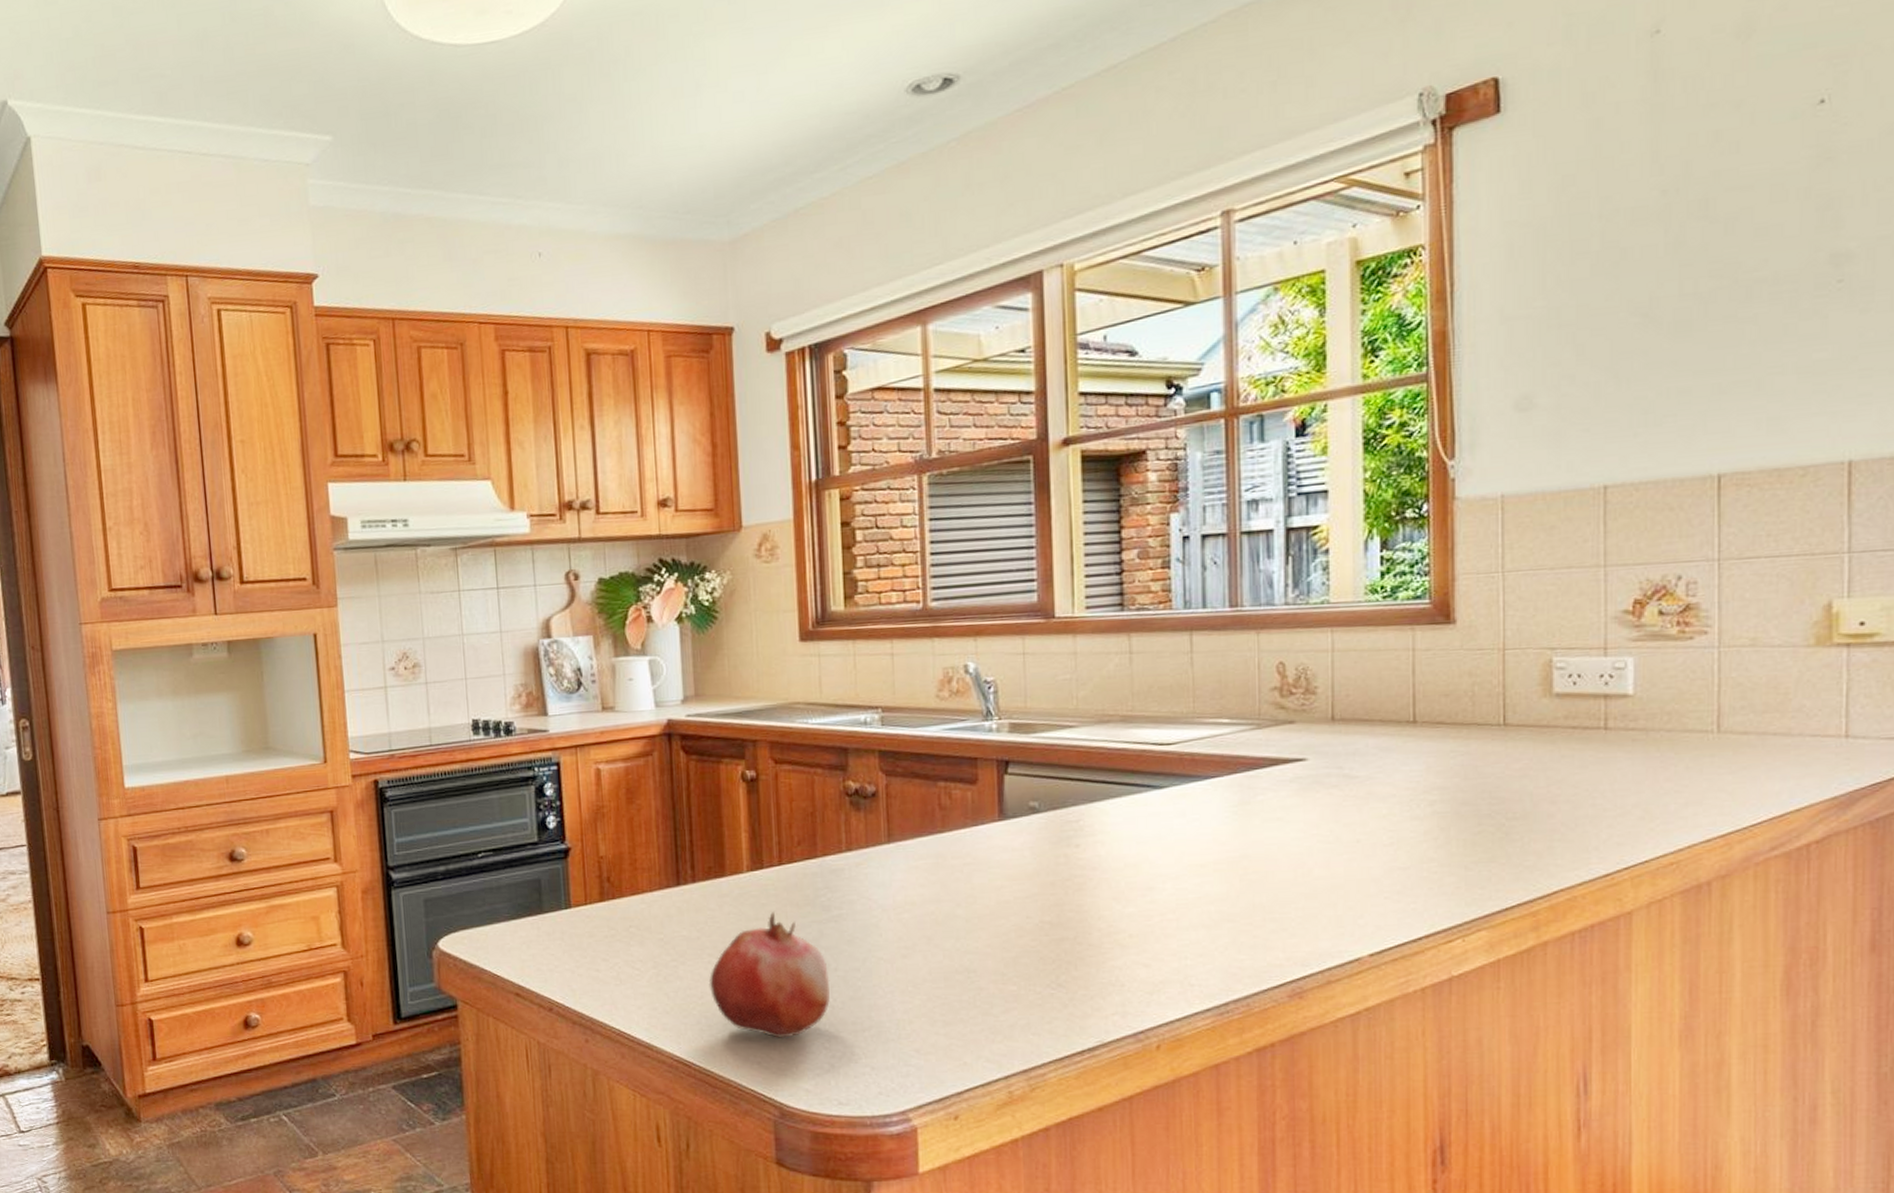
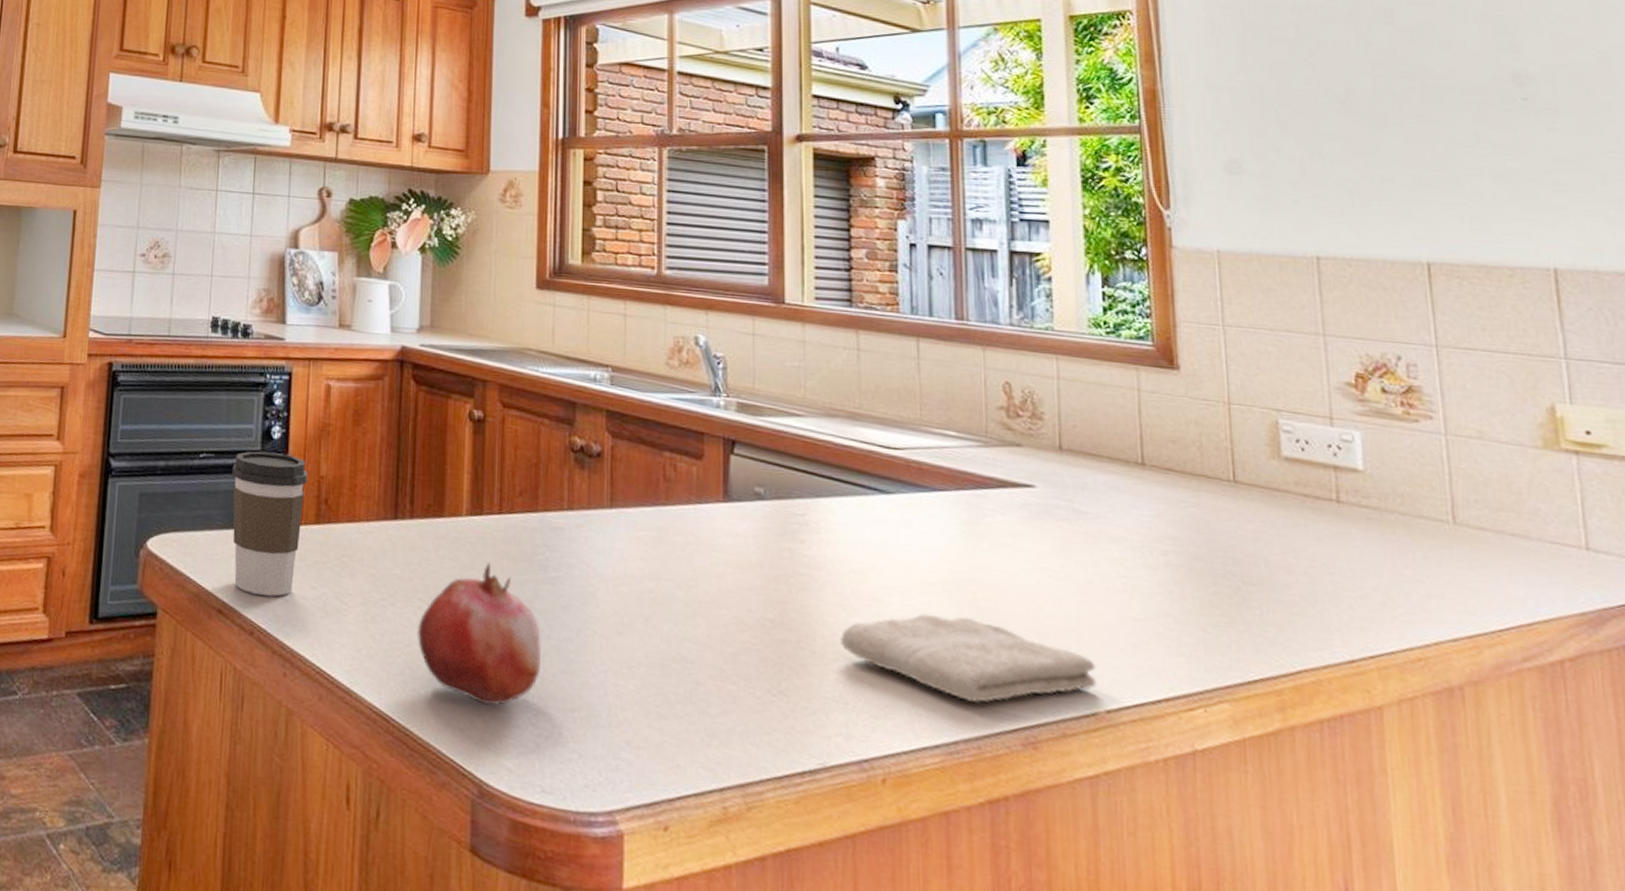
coffee cup: none [512,841,588,974] -> present [232,451,308,596]
washcloth: none [1115,891,1361,966] -> present [839,613,1097,703]

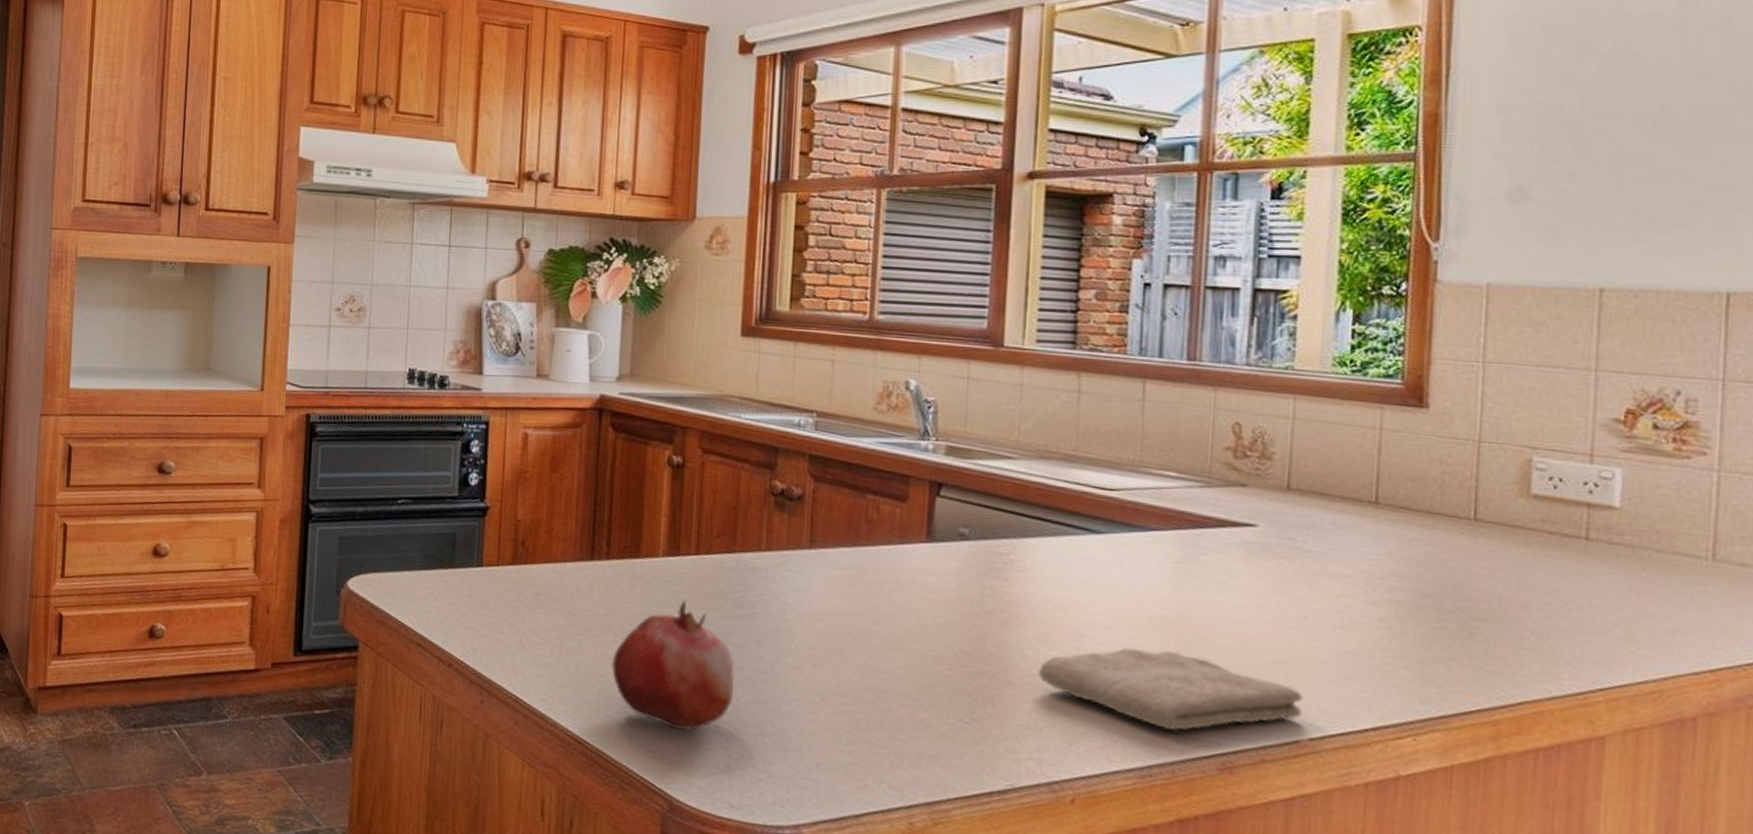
coffee cup: present [232,451,308,596] -> none [430,497,505,631]

